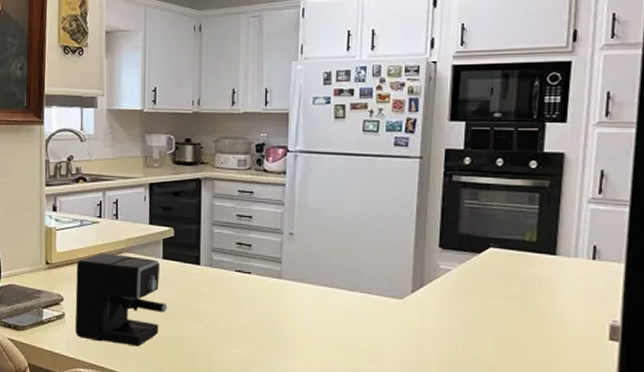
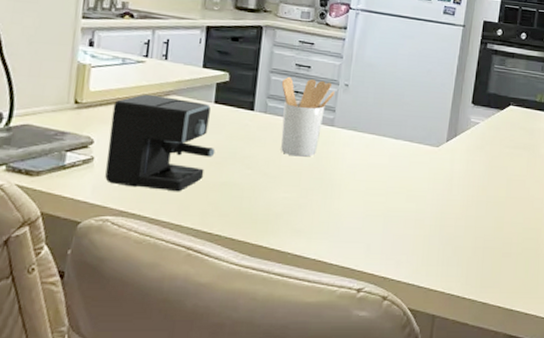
utensil holder: none [224,228,279,312] -> present [281,76,335,157]

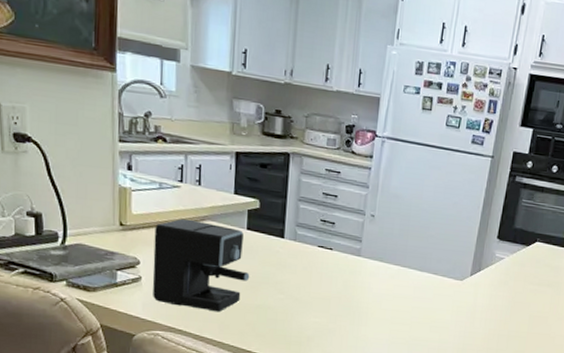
utensil holder: present [281,76,335,157] -> none [309,205,361,285]

